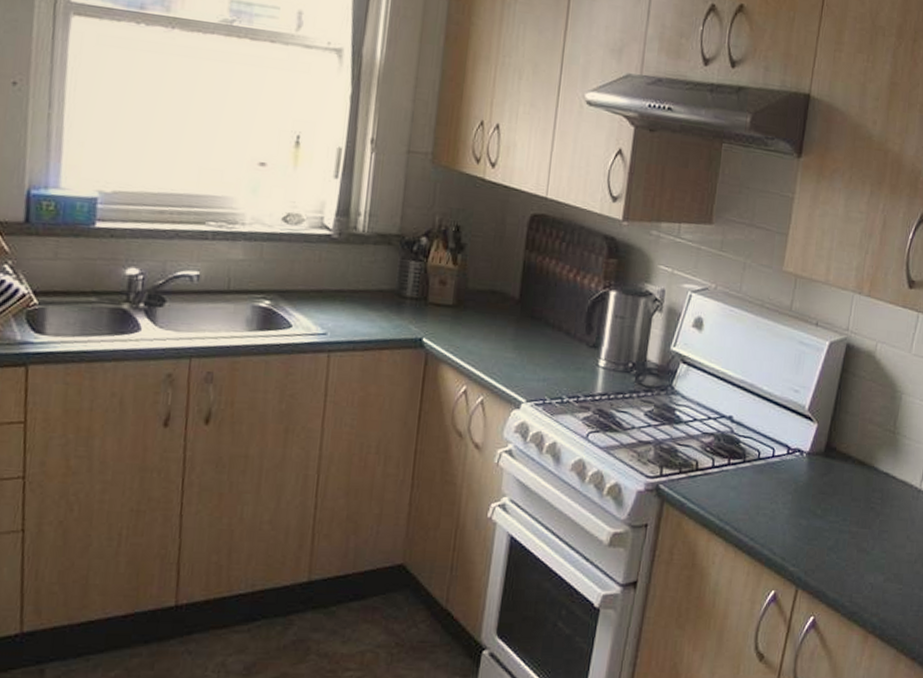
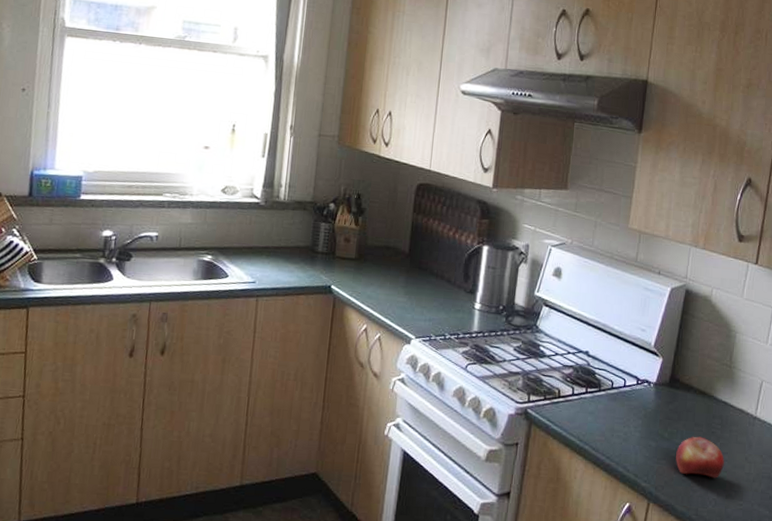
fruit: none [829,513,884,560] -> present [676,436,724,479]

